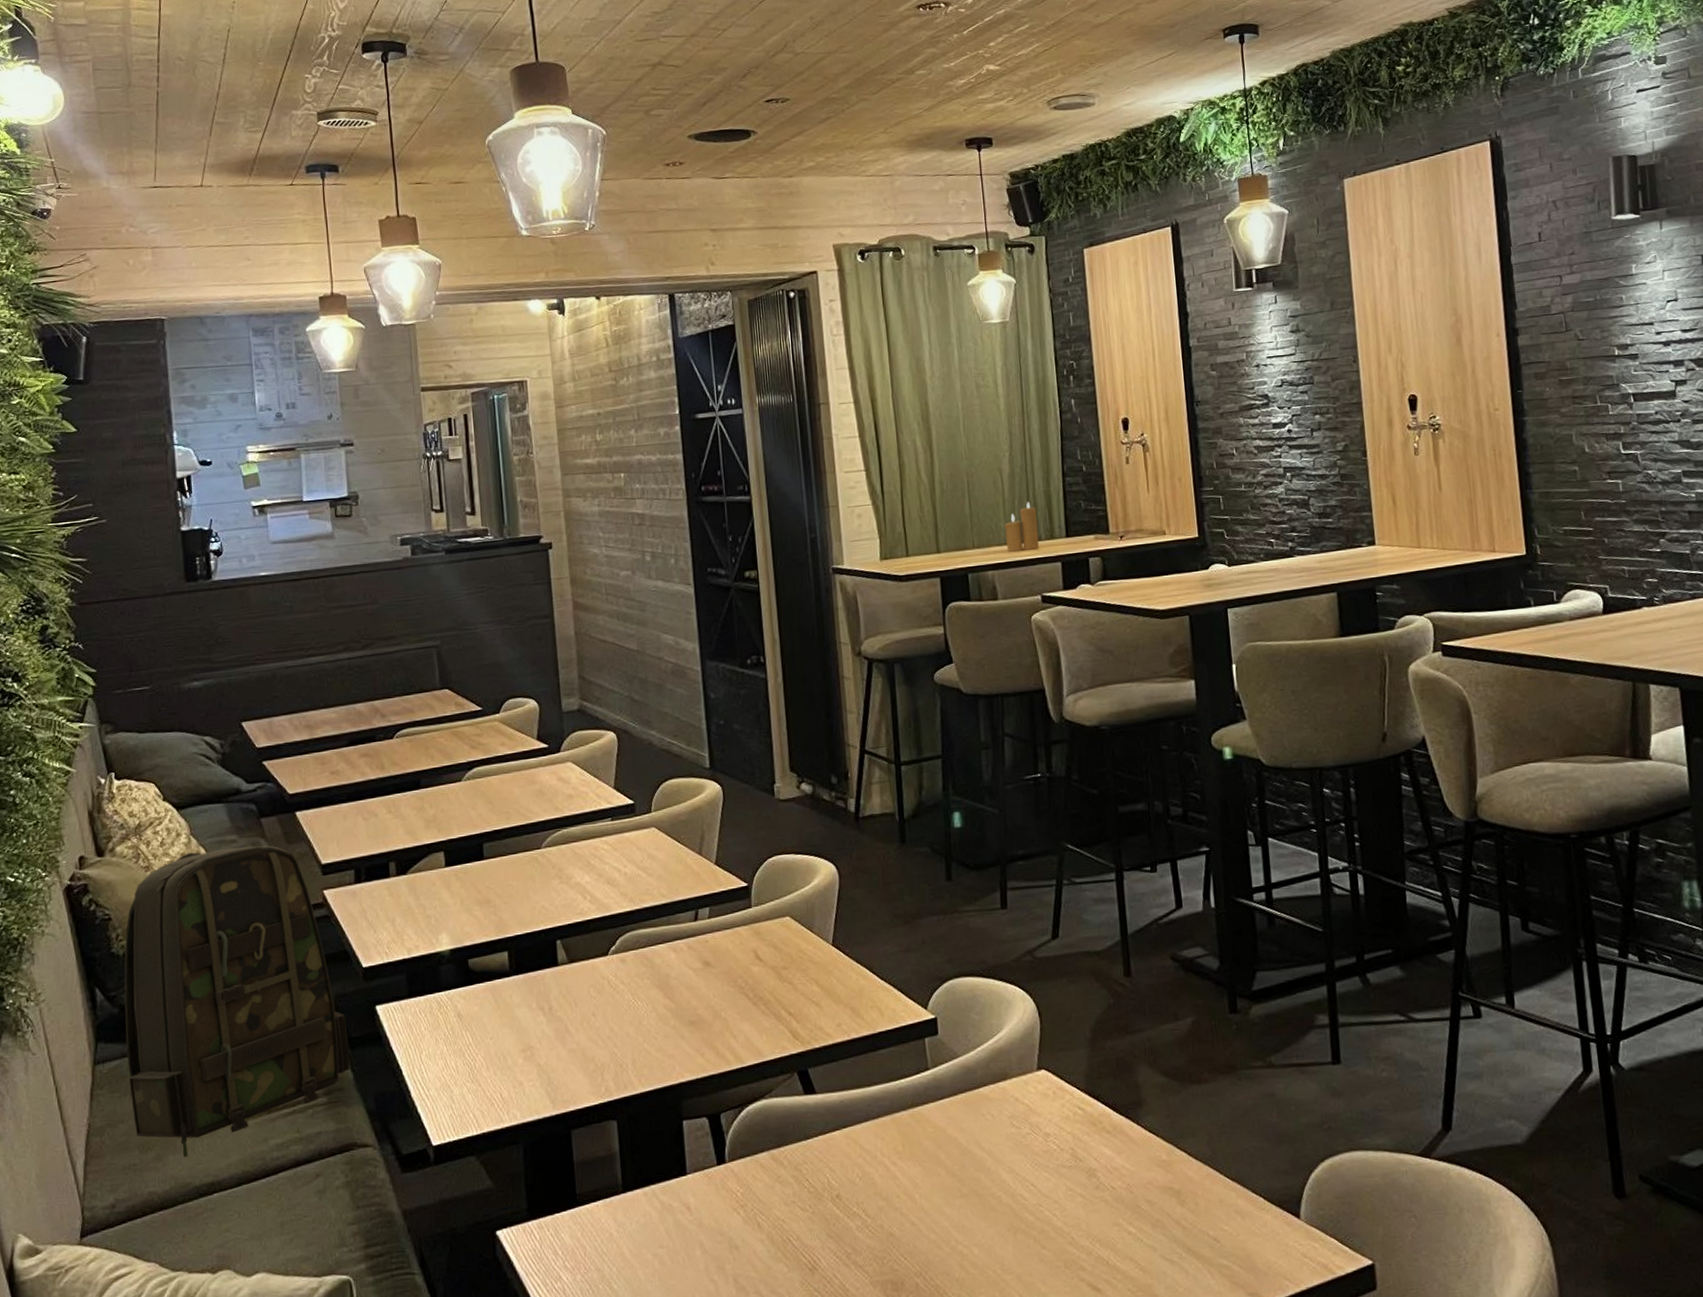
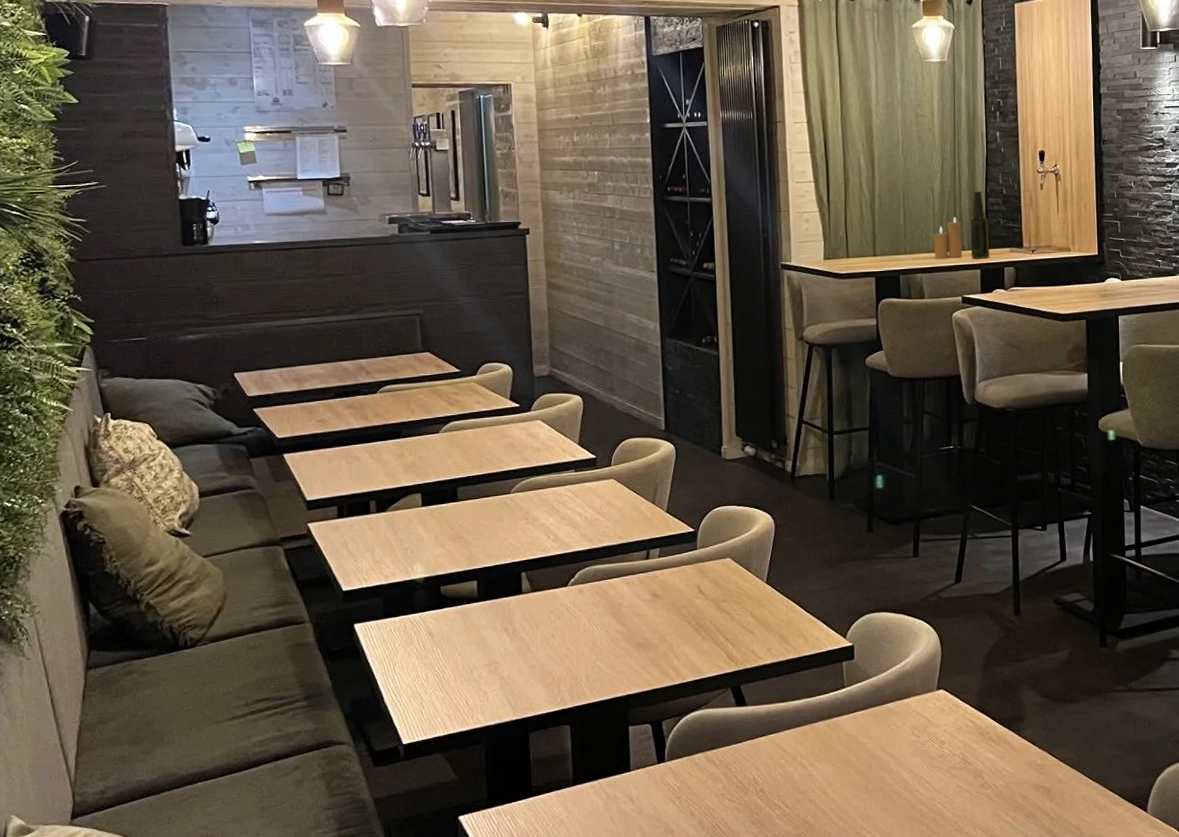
backpack: present [124,845,350,1158] -> none [116,482,329,752]
beer bottle: none [1046,470,1072,550] -> present [970,191,990,259]

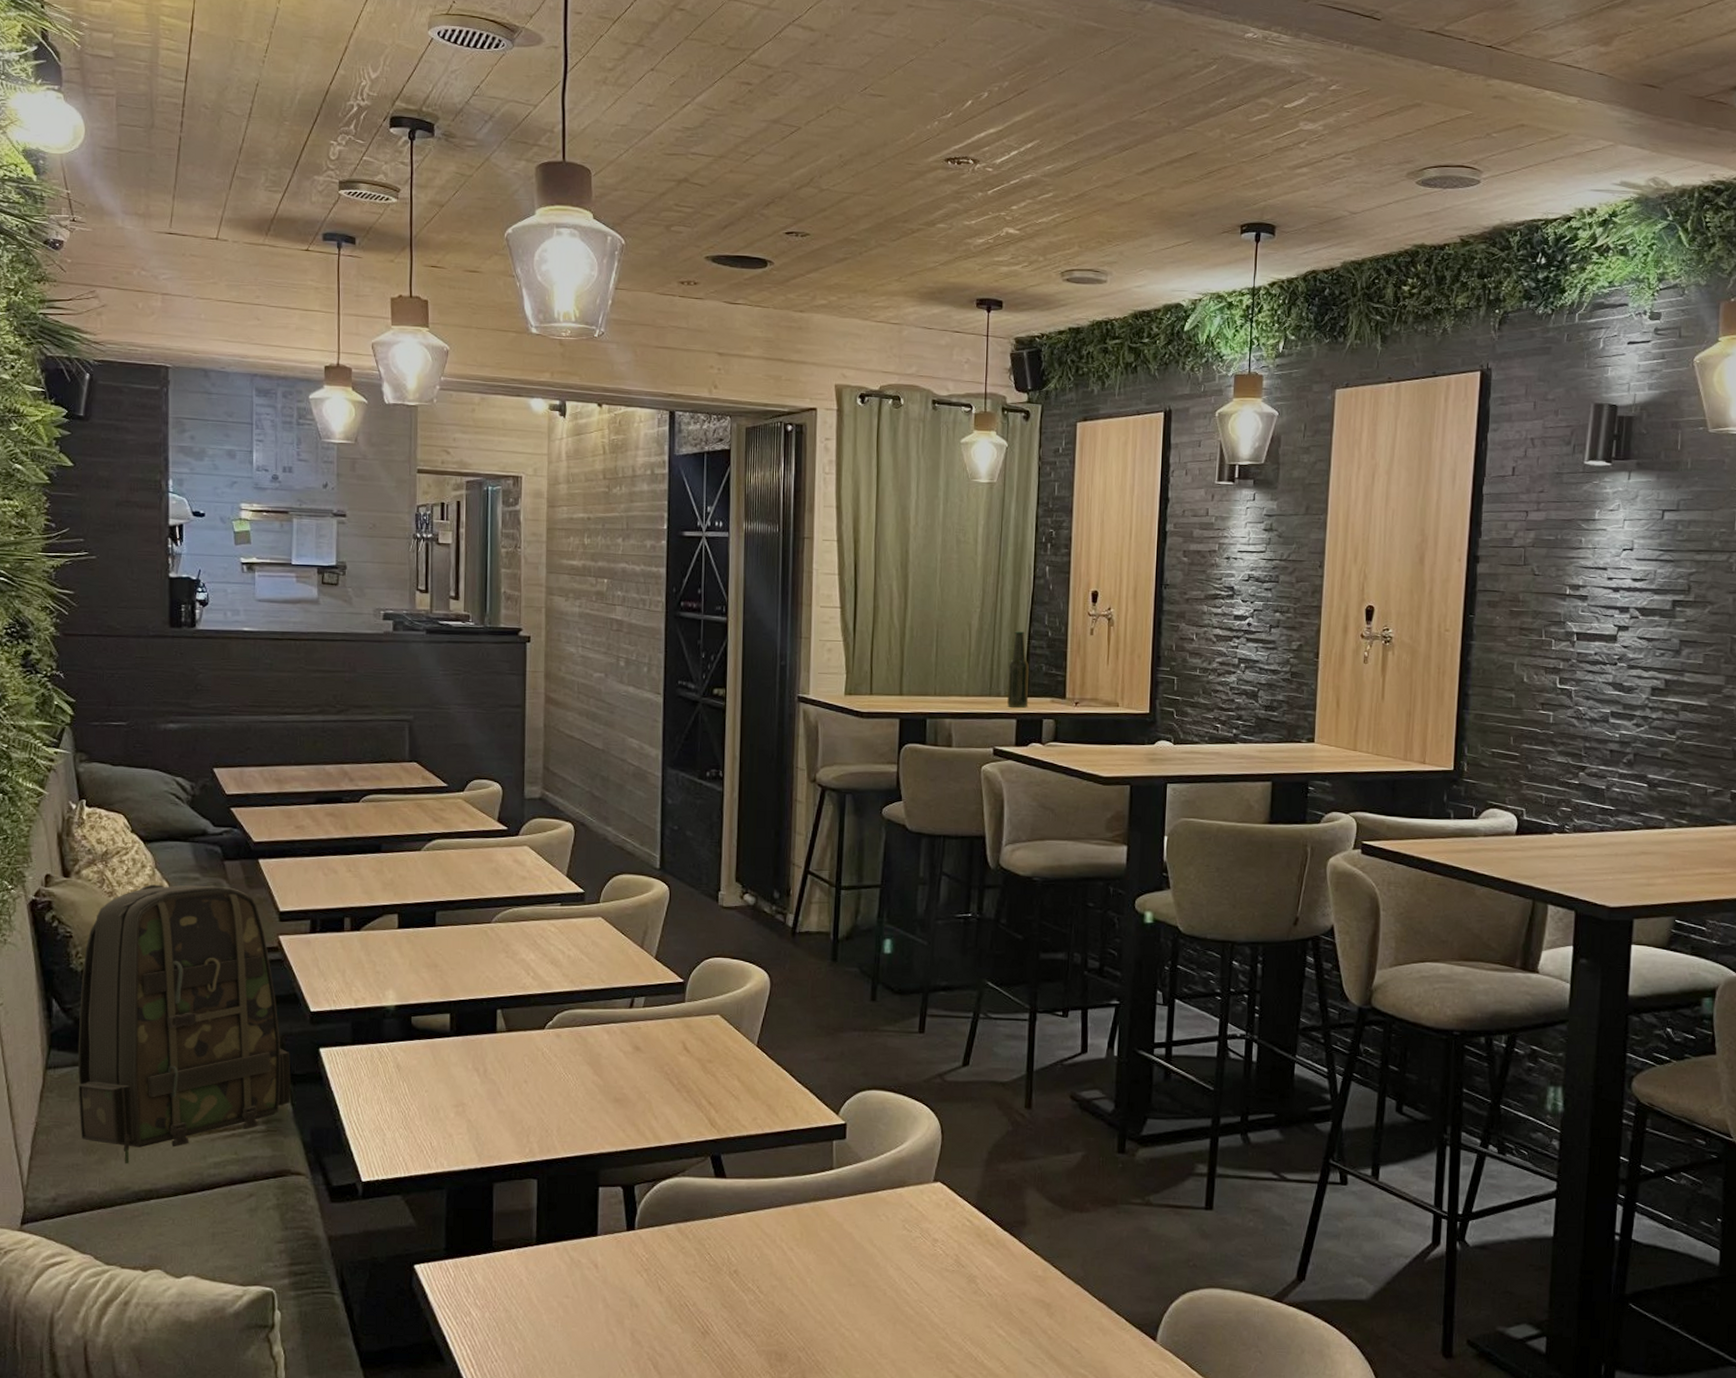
backpack: none [116,482,329,752] -> present [77,884,291,1164]
candle: present [934,217,963,259] -> none [966,658,999,705]

